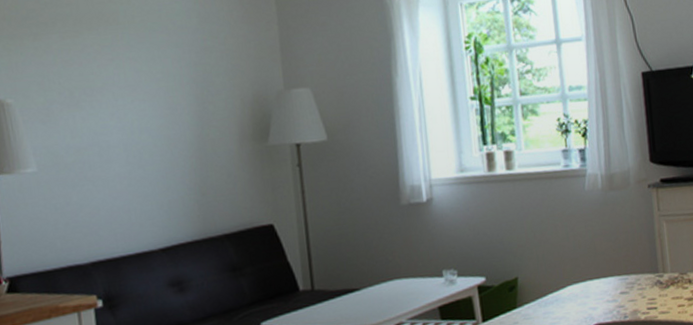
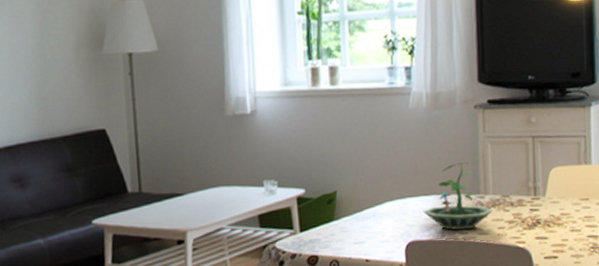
terrarium: none [604,241,673,311] -> present [422,162,494,230]

